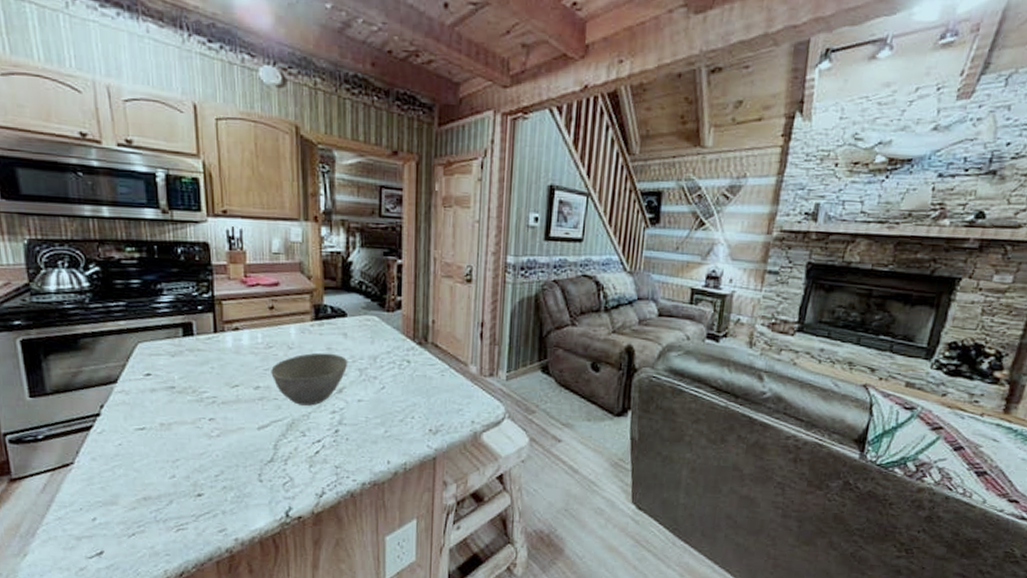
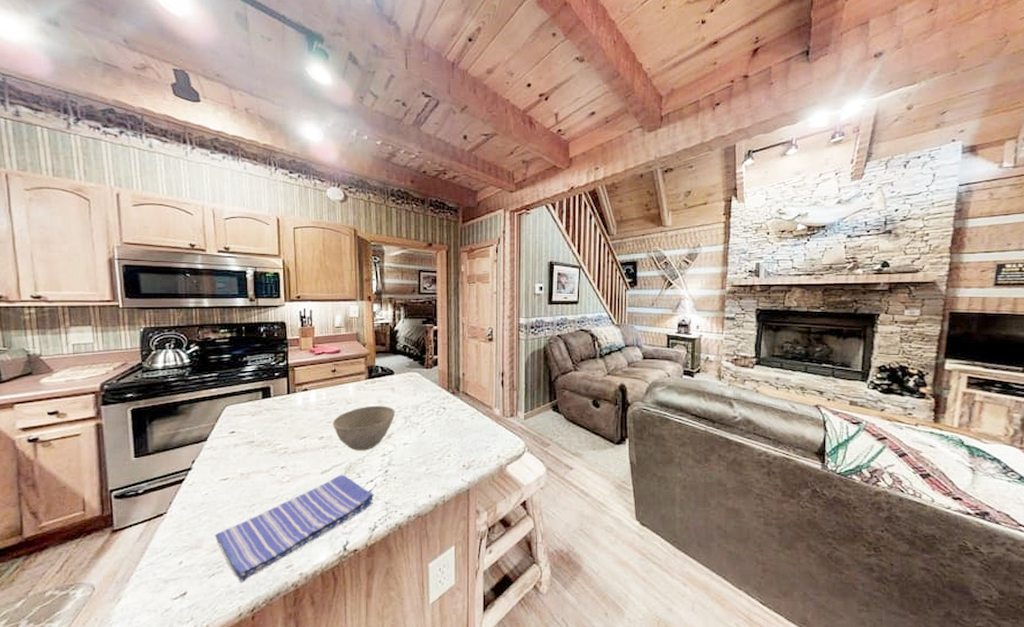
dish towel: none [132,432,322,545] -> present [214,475,375,582]

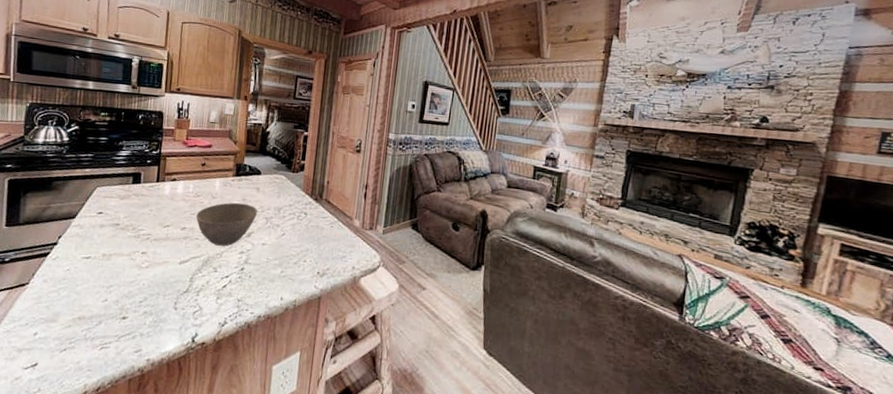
dish towel: present [214,475,375,582] -> none [70,267,228,361]

